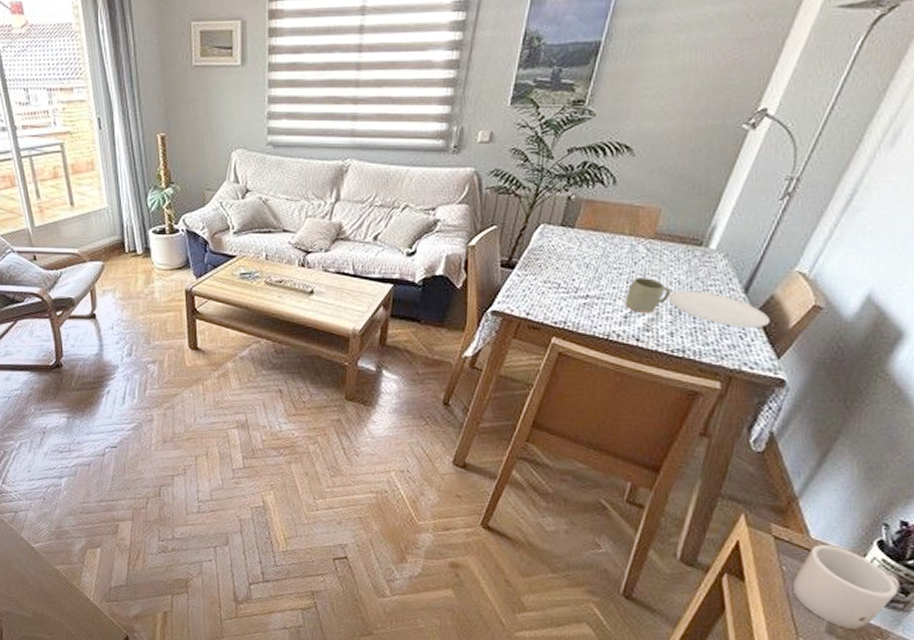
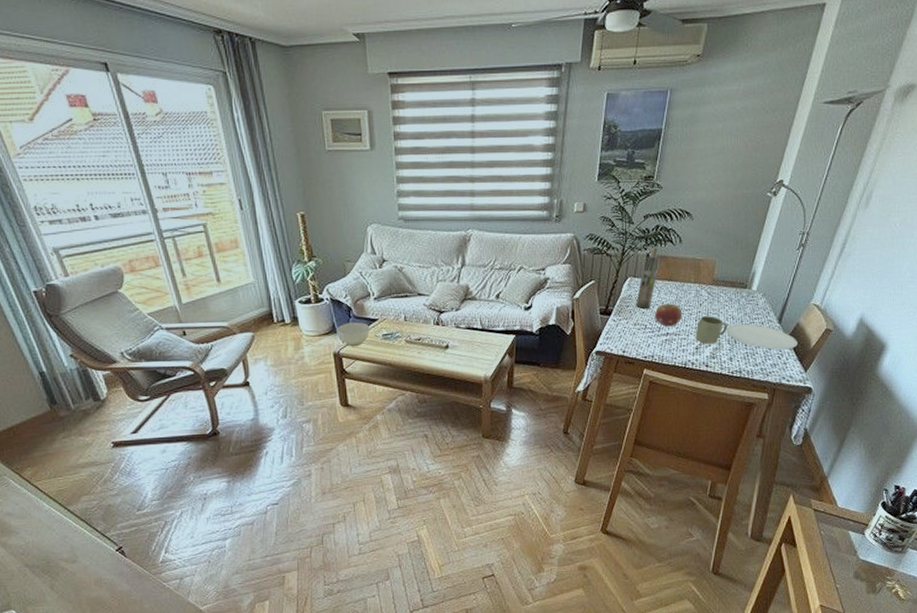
bowl: none [190,257,226,284] -> present [336,322,370,346]
wine bottle: none [548,189,584,263] -> present [636,247,658,309]
fruit: none [571,259,610,288] -> present [654,303,683,327]
mug: present [792,544,900,630] -> none [829,511,898,573]

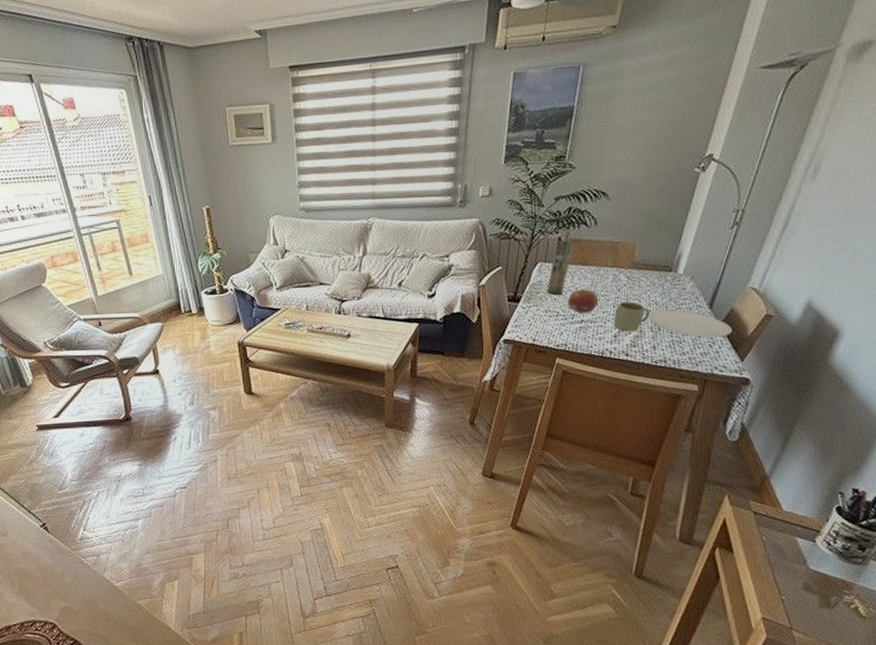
bowl: present [336,322,370,346] -> none [240,311,272,335]

